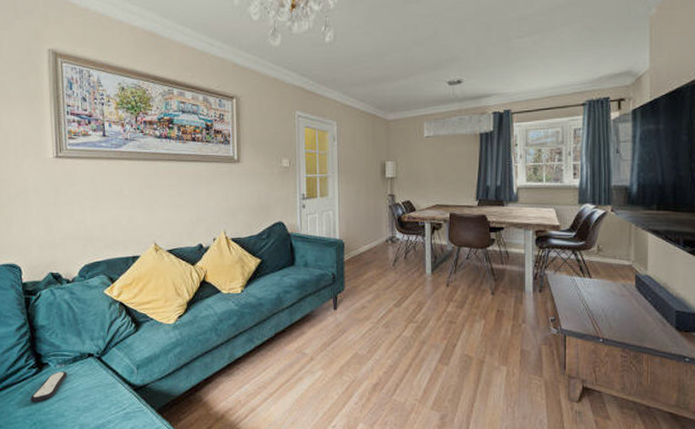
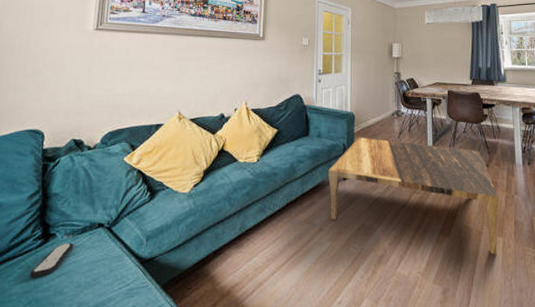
coffee table: none [317,265,505,383] -> present [328,137,500,255]

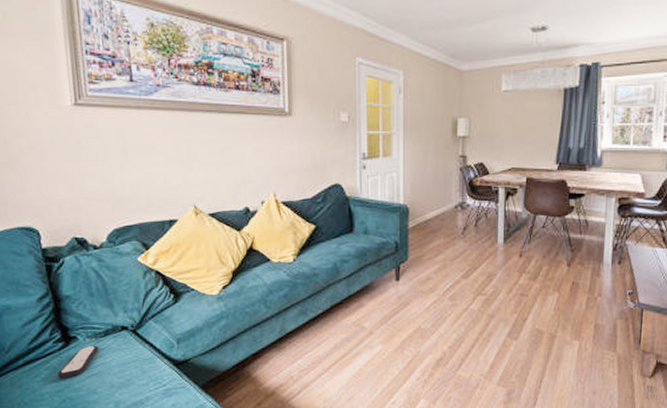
coffee table: present [328,137,500,255] -> none [378,233,580,358]

